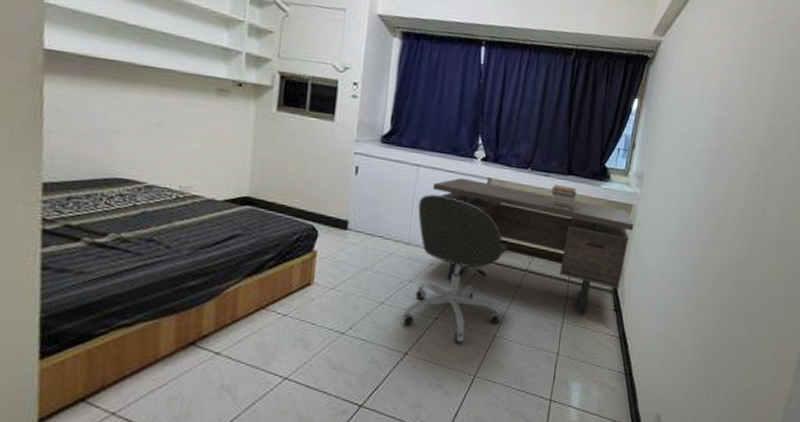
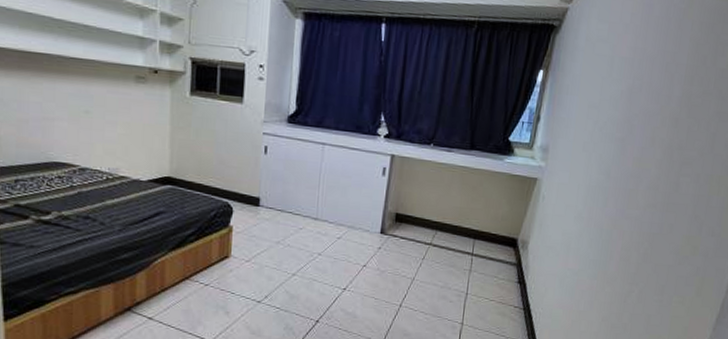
office chair: present [401,194,508,344] -> none [312,172,412,313]
desk: present [432,177,634,315] -> none [337,154,539,286]
book stack: present [550,185,577,212] -> none [452,160,480,186]

